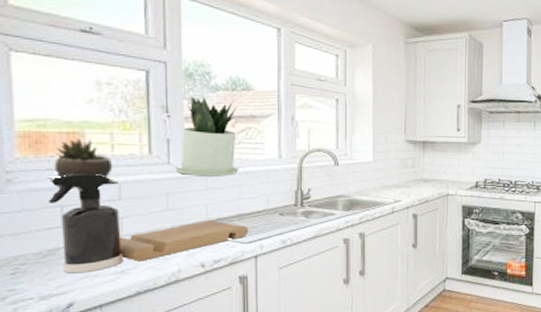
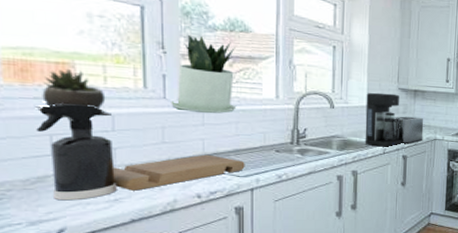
coffee maker: none [372,146,412,205] -> present [364,92,402,147]
toaster: none [402,170,435,202] -> present [393,116,424,144]

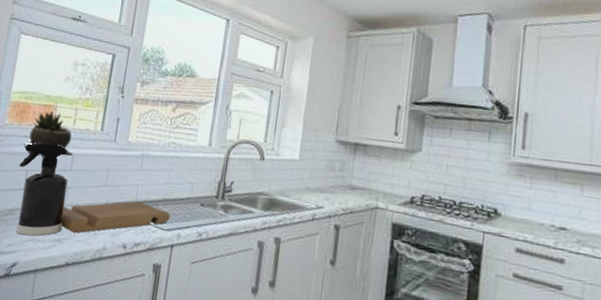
planter: present [171,34,237,114] -> none [118,79,181,160]
coffee maker: present [364,92,402,147] -> none [292,144,337,213]
toaster: present [393,116,424,144] -> none [328,174,364,211]

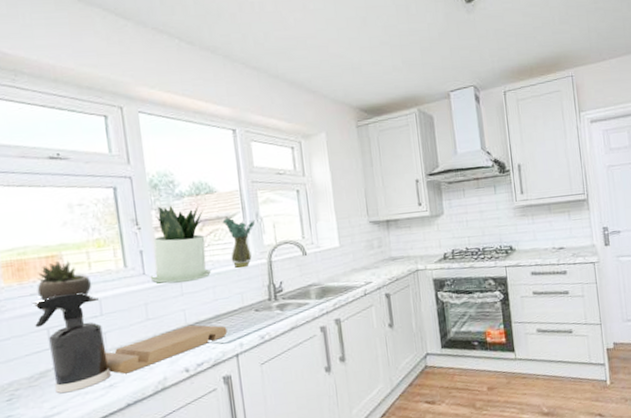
planter: none [118,79,181,160] -> present [150,206,212,284]
vase: none [192,102,225,158] -> present [222,216,255,269]

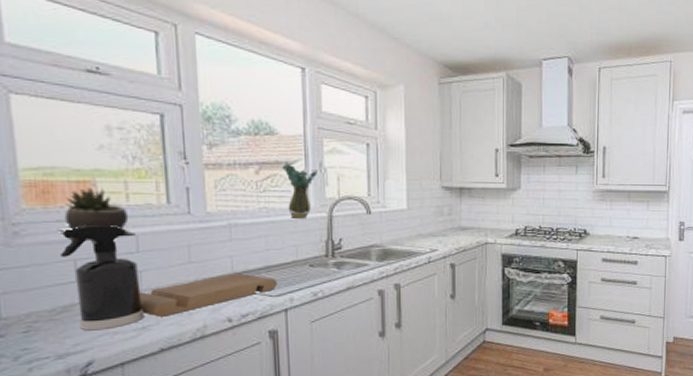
planter: present [150,206,212,284] -> none [196,141,266,228]

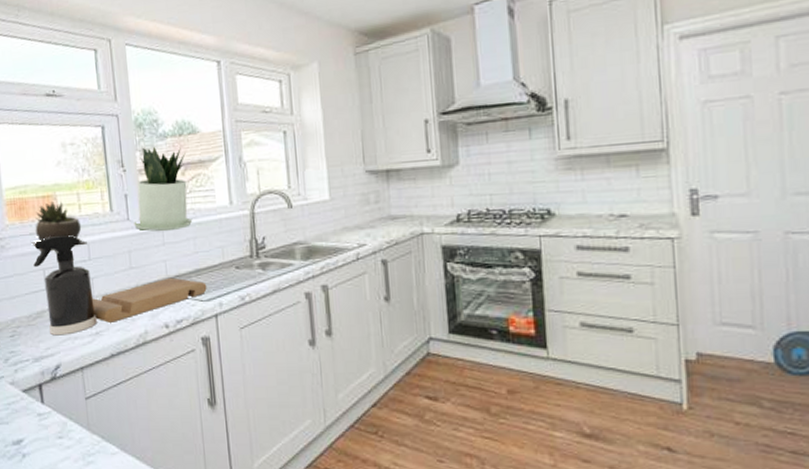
planter: none [196,141,266,228] -> present [134,147,193,232]
vase: present [282,162,318,220] -> none [205,160,238,219]

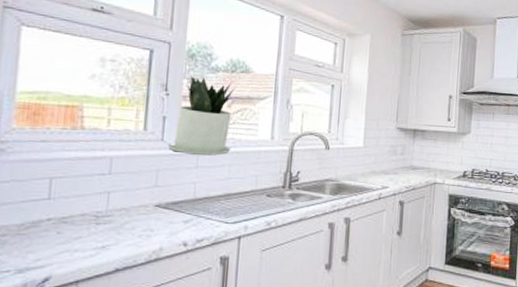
succulent plant: present [31,201,86,251] -> none [41,112,109,160]
spray bottle: present [33,234,97,336] -> none [39,145,108,247]
cutting board: present [92,277,207,323] -> none [103,199,235,237]

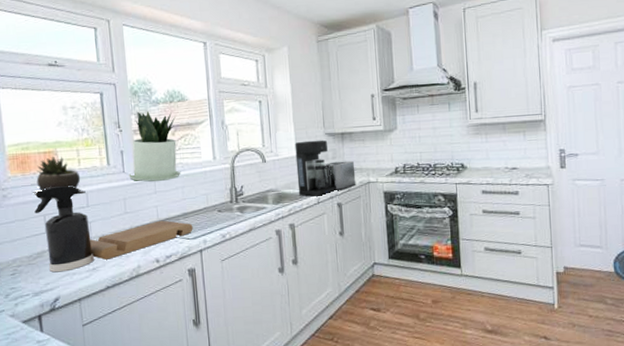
spray bottle: none [39,145,108,247] -> present [34,185,94,273]
succulent plant: none [41,112,109,160] -> present [32,156,84,200]
cutting board: none [103,199,235,237] -> present [90,220,193,260]
coffee maker: none [359,132,399,192] -> present [295,140,335,197]
toaster: none [391,157,423,189] -> present [324,160,356,191]

